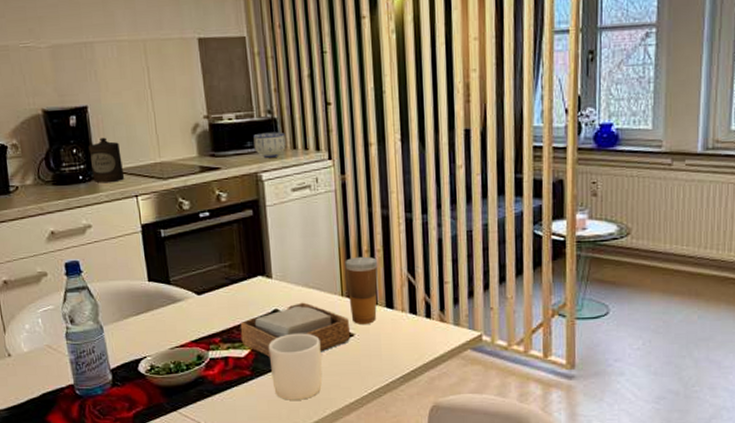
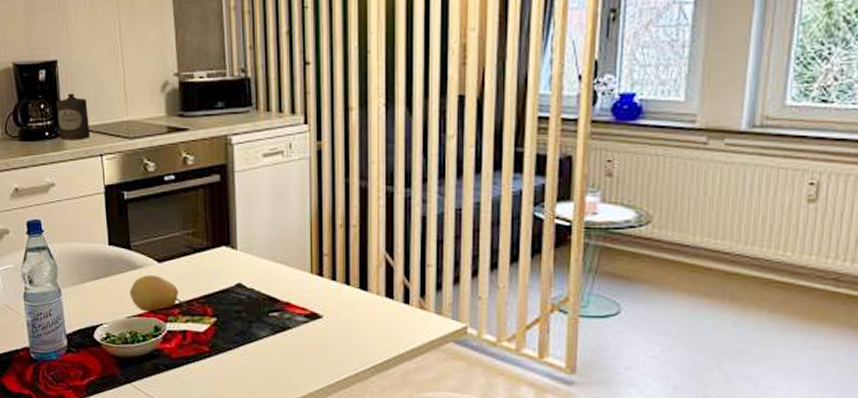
fruit: none [171,306,229,342] -> present [129,274,188,312]
napkin holder: present [240,302,351,358] -> none [200,277,319,335]
bowl: present [252,131,286,158] -> none [223,92,259,120]
mug: present [268,333,323,400] -> none [229,310,286,383]
beverage cup: present [345,256,378,325] -> none [316,231,352,307]

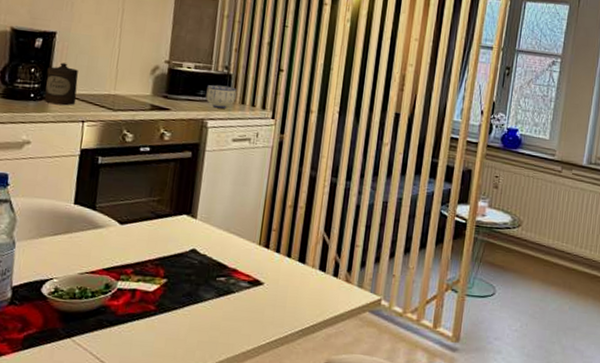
fruit: present [129,274,188,312] -> none [86,234,142,270]
bowl: none [223,92,259,120] -> present [205,84,237,109]

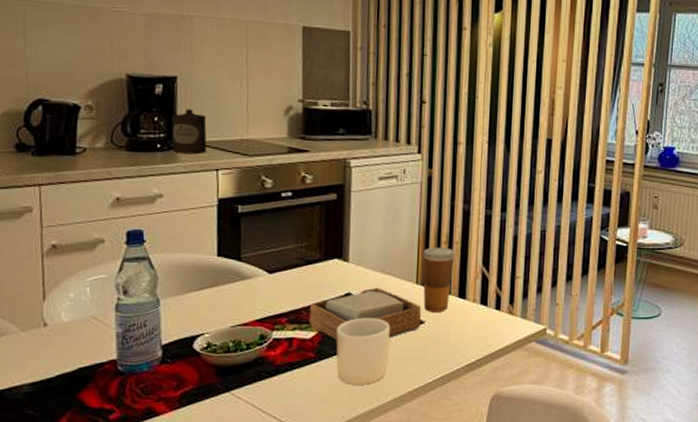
napkin holder: none [153,245,262,296] -> present [309,287,422,341]
mug: none [175,274,230,342] -> present [336,317,390,385]
bowl: present [205,84,237,109] -> none [345,121,378,146]
beverage cup: none [264,210,298,276] -> present [422,247,454,314]

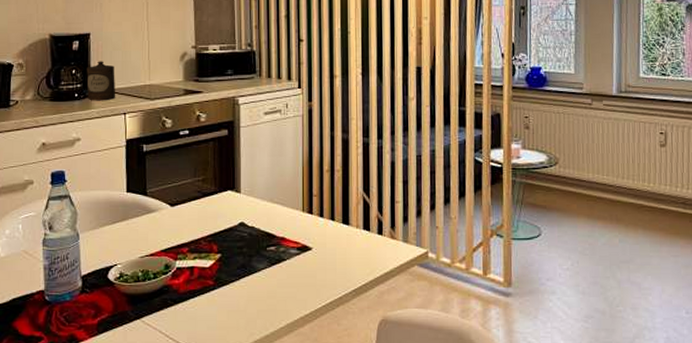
napkin holder: present [309,287,422,341] -> none [207,216,309,269]
mug: present [336,317,390,385] -> none [232,245,281,311]
beverage cup: present [422,247,454,314] -> none [307,175,336,240]

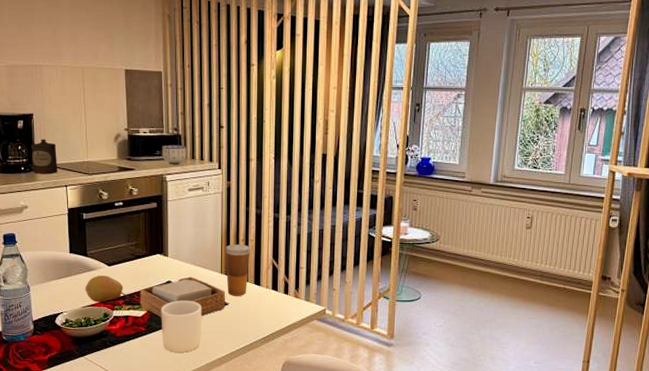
fruit: none [143,217,196,251] -> present [85,275,130,303]
napkin holder: none [207,216,309,269] -> present [140,276,226,318]
mug: none [232,245,281,311] -> present [161,300,202,353]
bowl: none [233,62,262,84] -> present [161,145,187,164]
beverage cup: none [307,175,336,240] -> present [225,244,250,297]

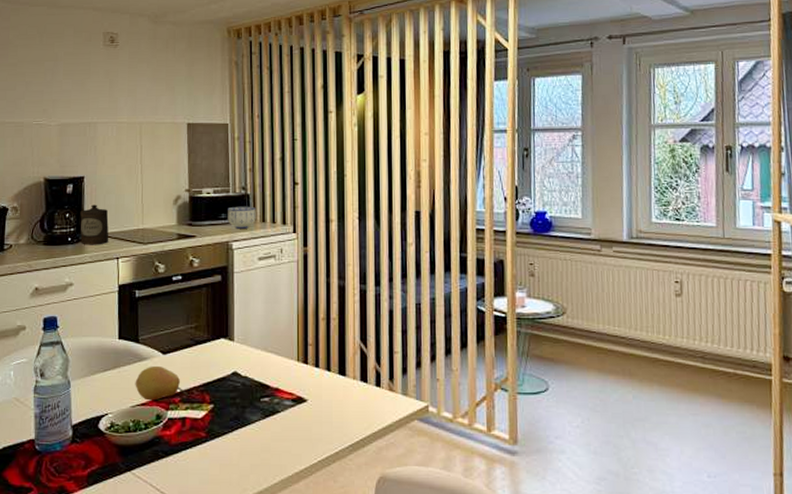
napkin holder: present [140,276,226,318] -> none [200,366,304,420]
mug: present [161,300,202,353] -> none [225,396,275,465]
beverage cup: present [225,244,250,297] -> none [303,324,332,391]

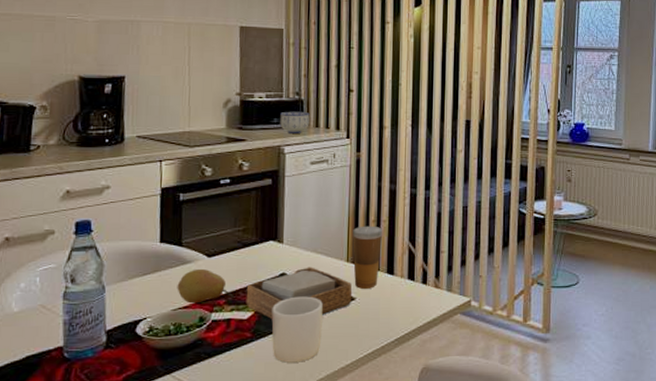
canister: present [80,204,109,245] -> none [119,105,152,147]
napkin holder: none [200,366,304,420] -> present [246,267,353,320]
mug: none [225,396,275,465] -> present [271,296,323,363]
beverage cup: none [303,324,332,391] -> present [352,226,382,290]

